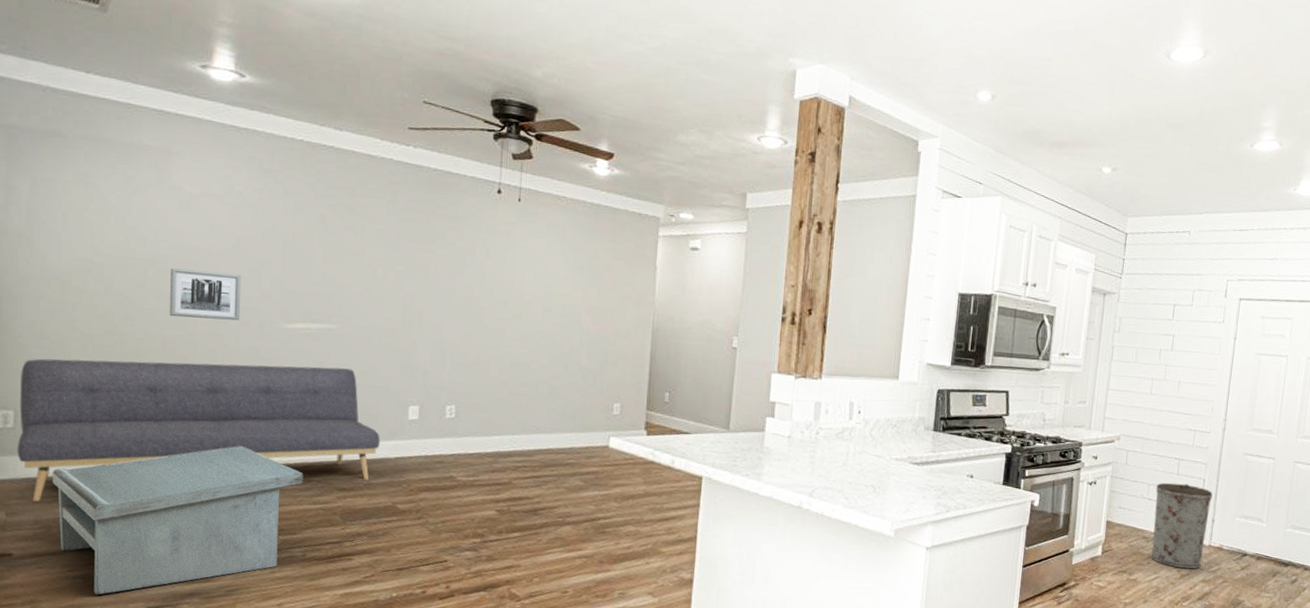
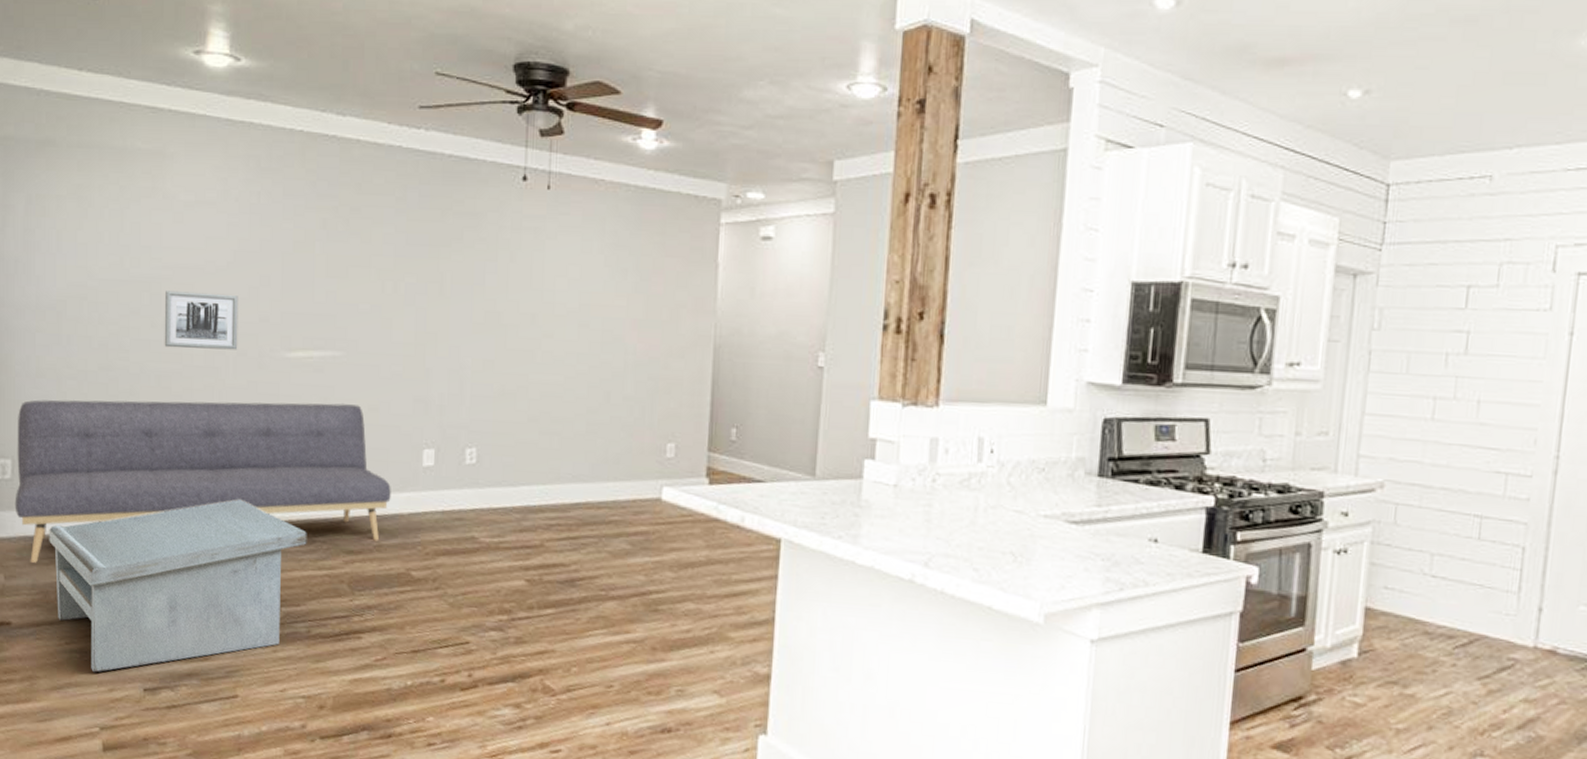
trash can: present [1151,482,1213,569] -> none [1437,551,1539,683]

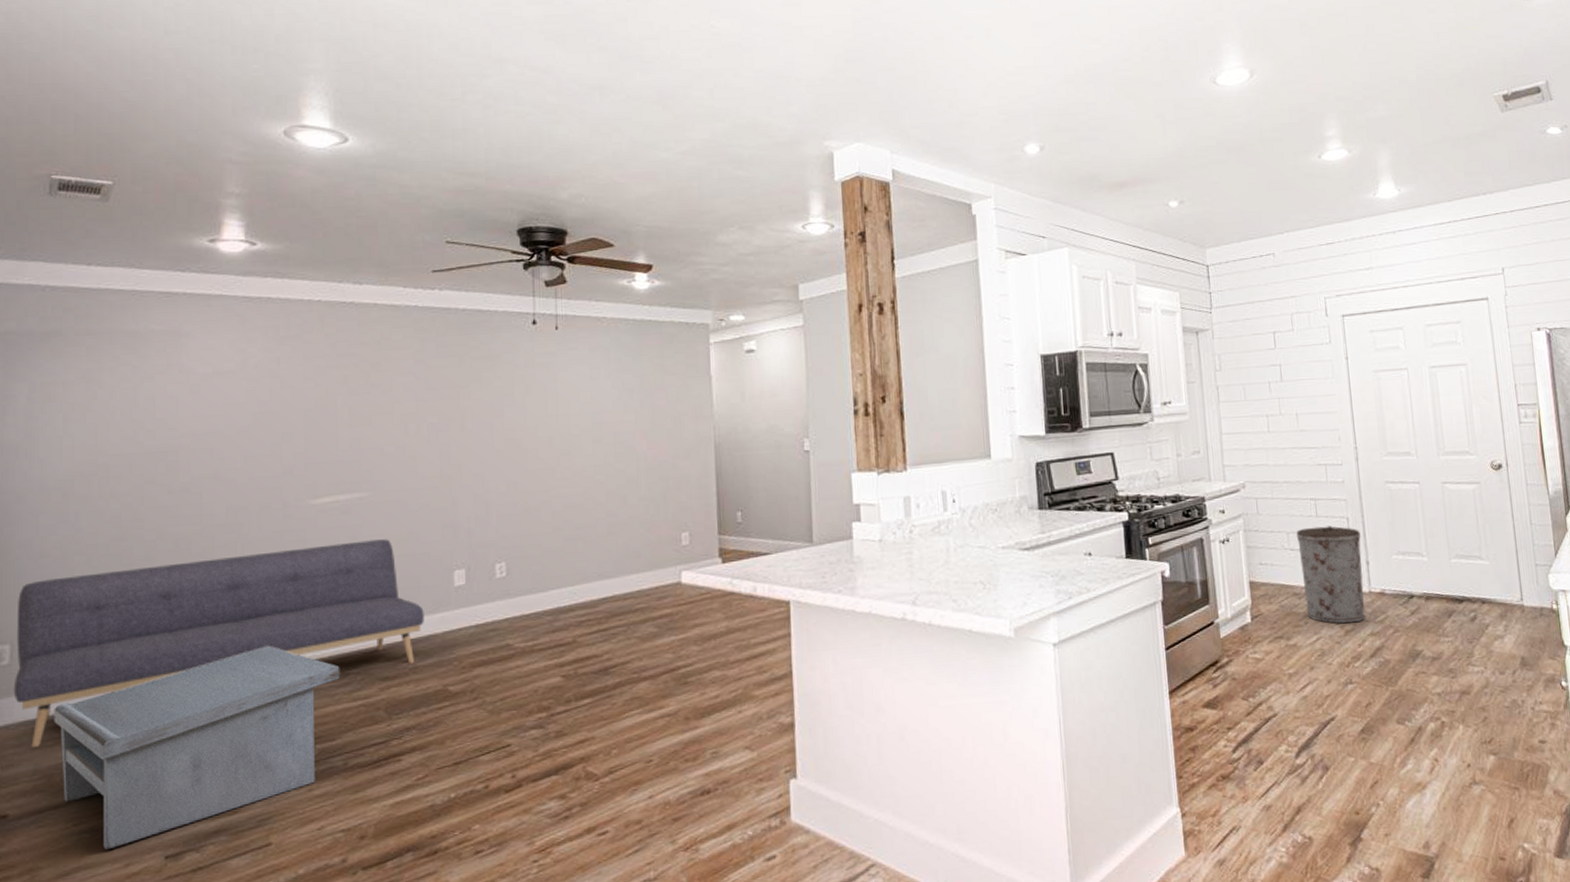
wall art: present [164,291,239,350] -> none [182,454,261,511]
trash can: none [1437,551,1539,683] -> present [1296,526,1365,624]

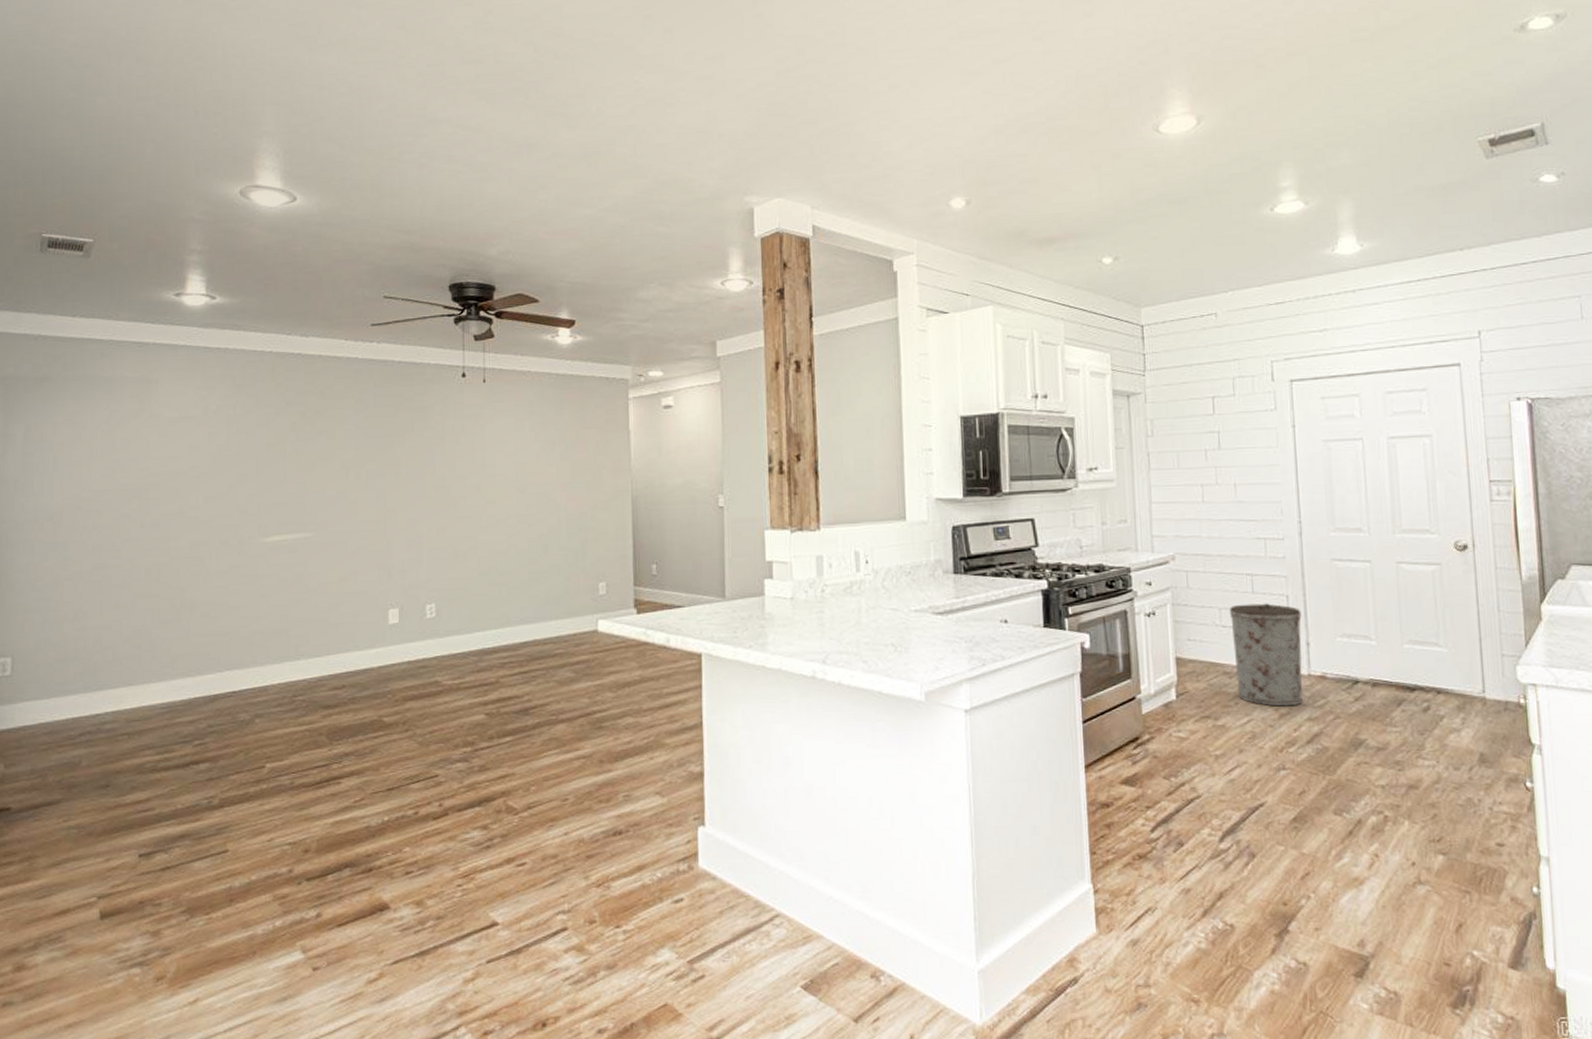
sofa: present [13,539,424,747] -> none [14,577,362,750]
coffee table: present [54,646,340,851] -> none [47,671,288,846]

